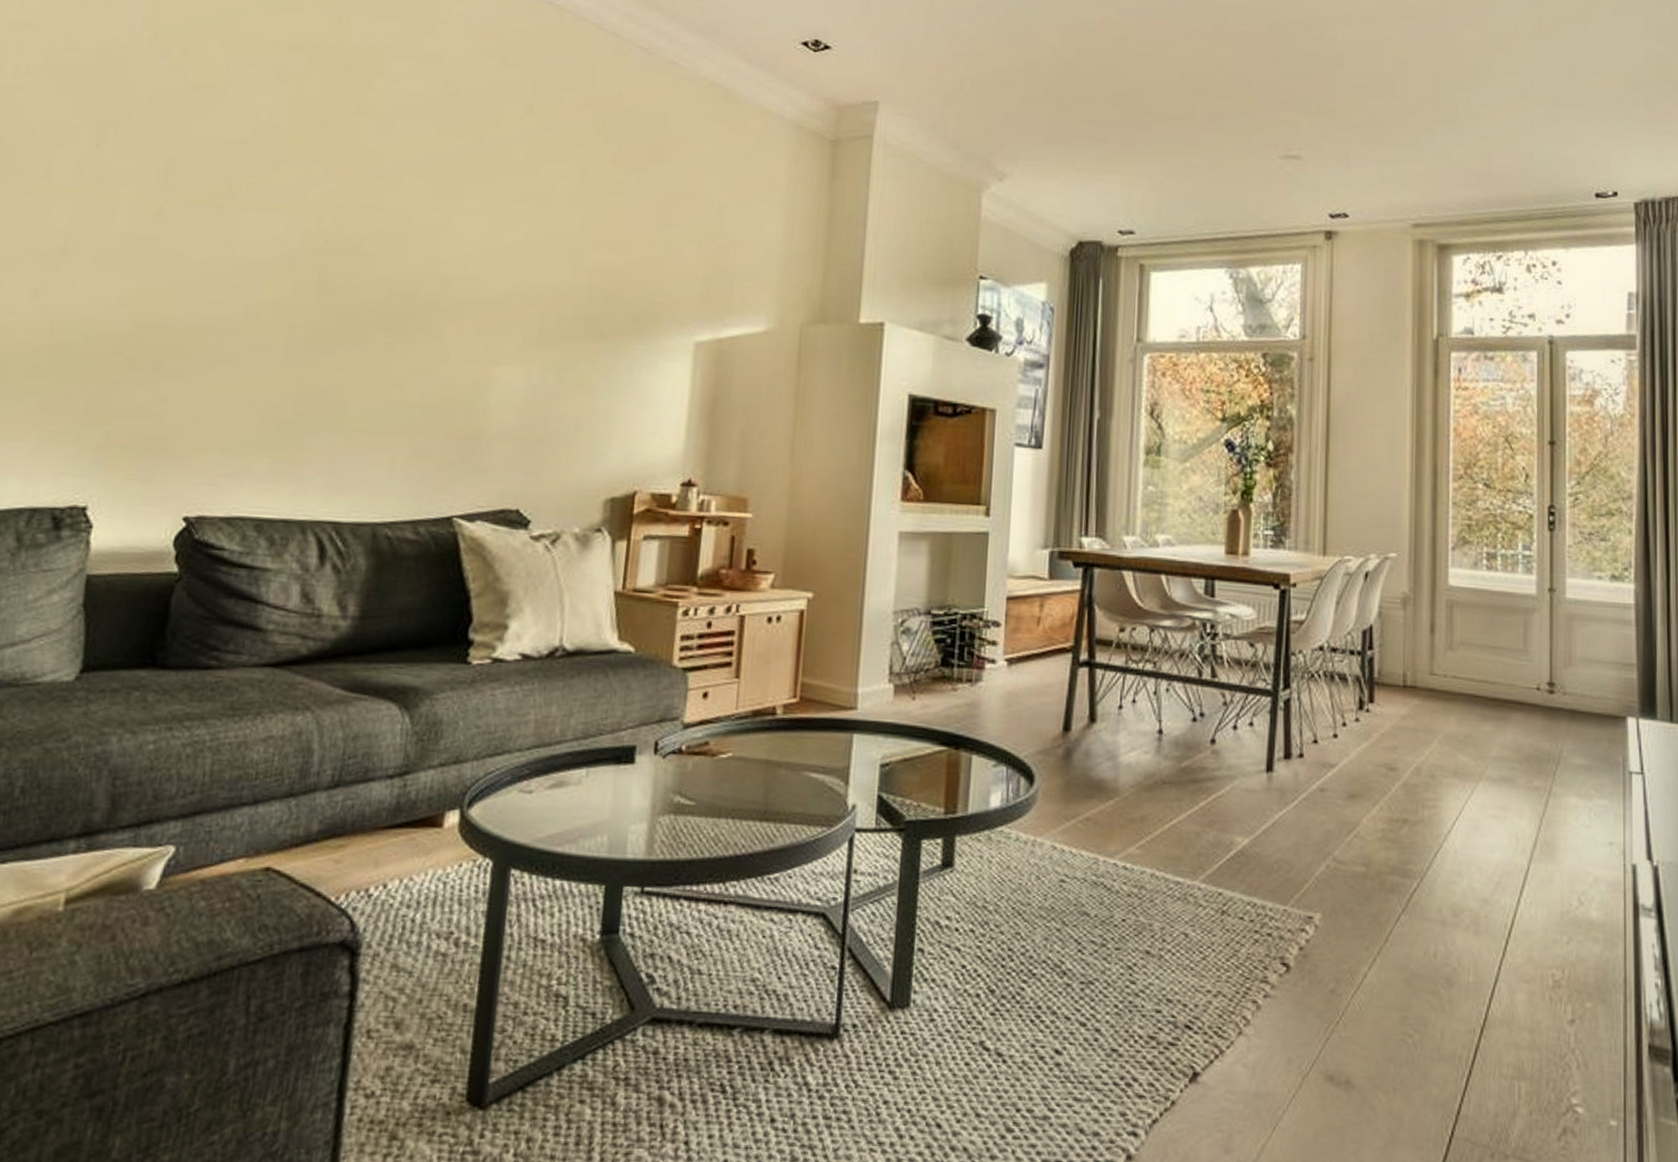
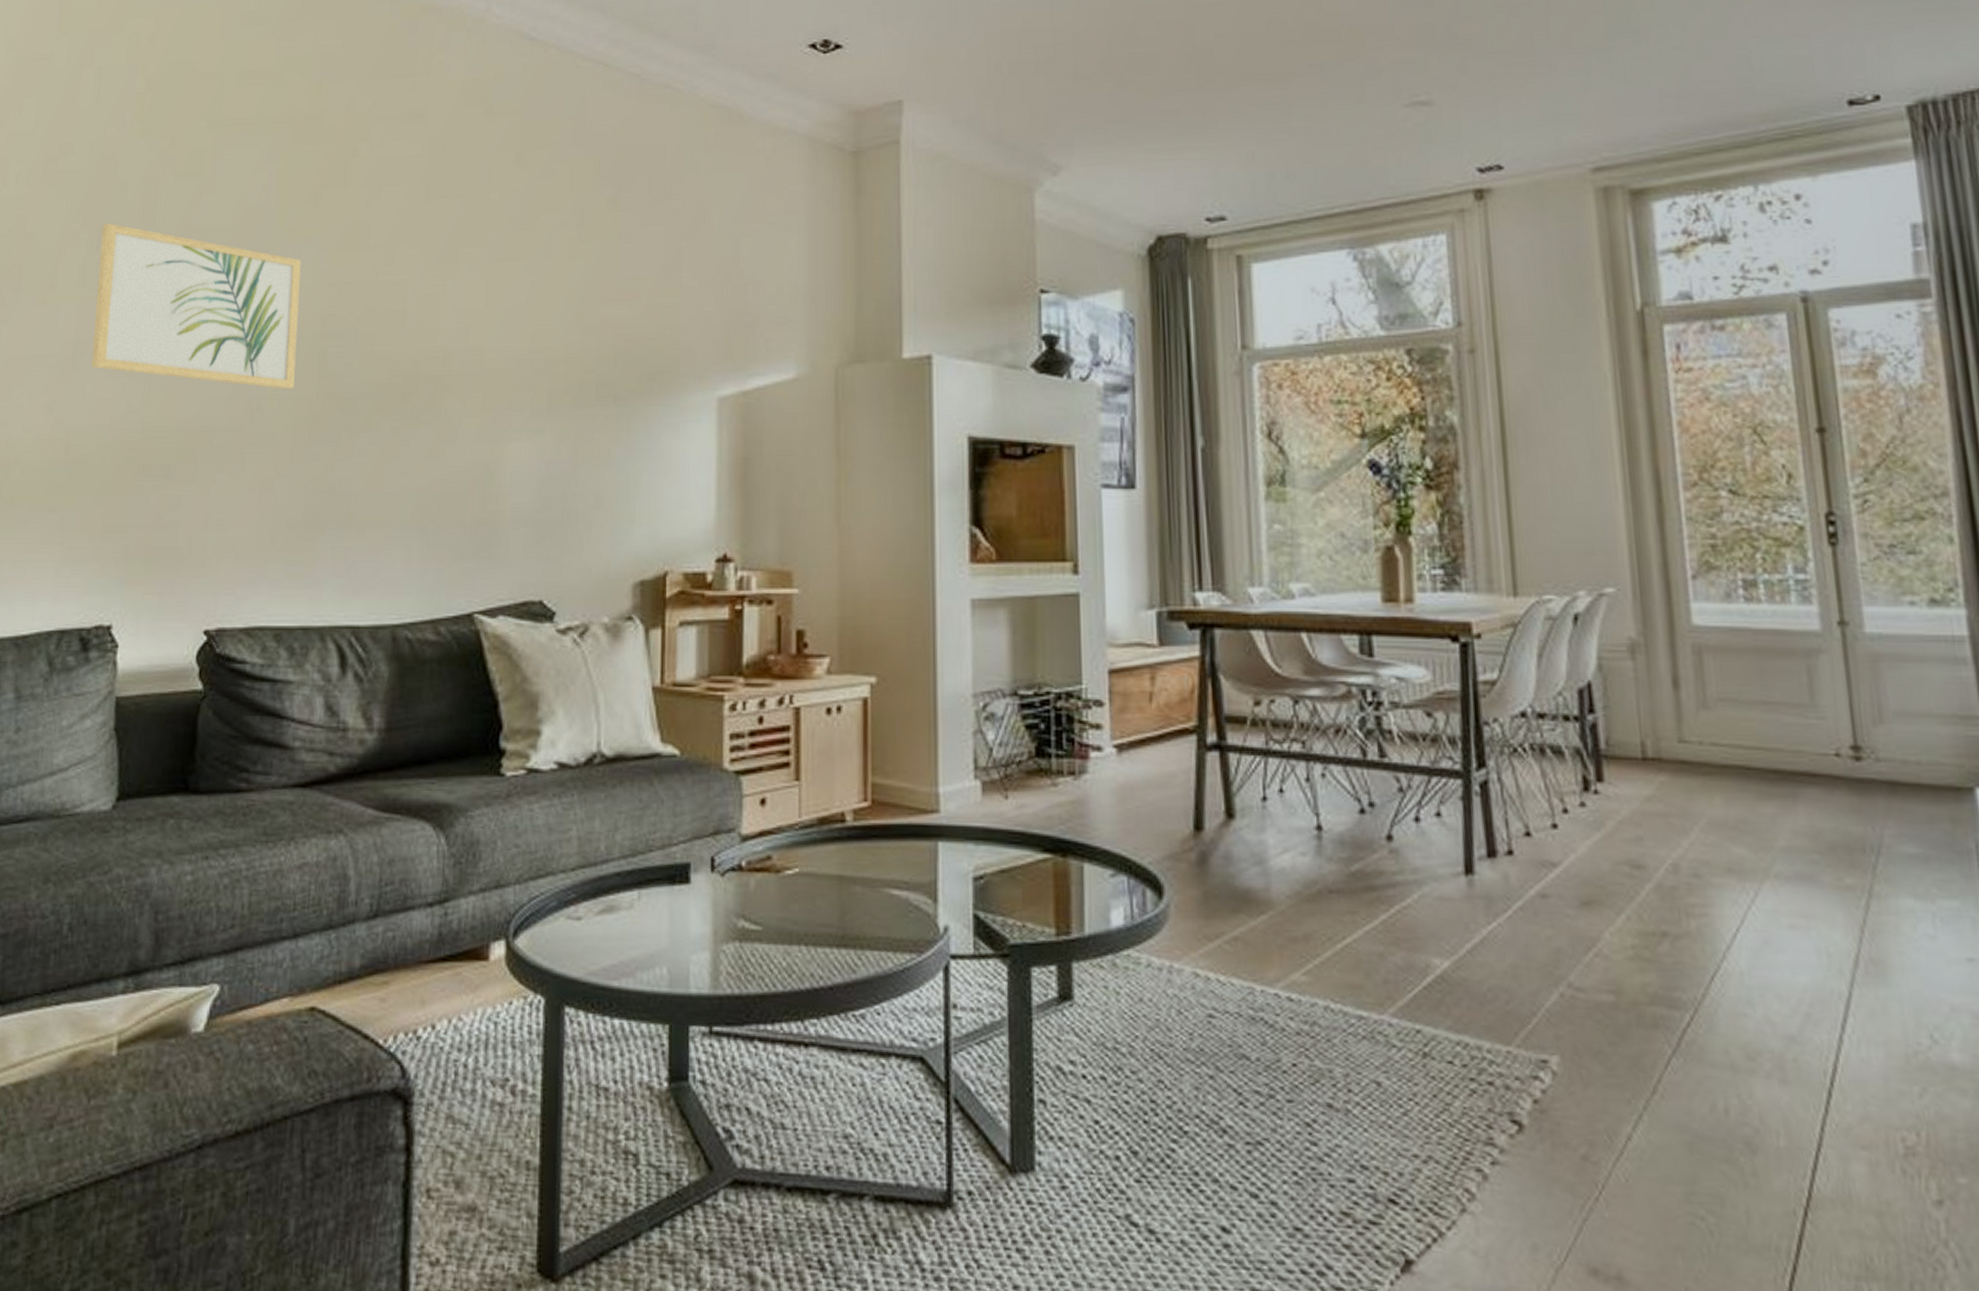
wall art: none [83,122,309,299] -> present [91,222,301,390]

